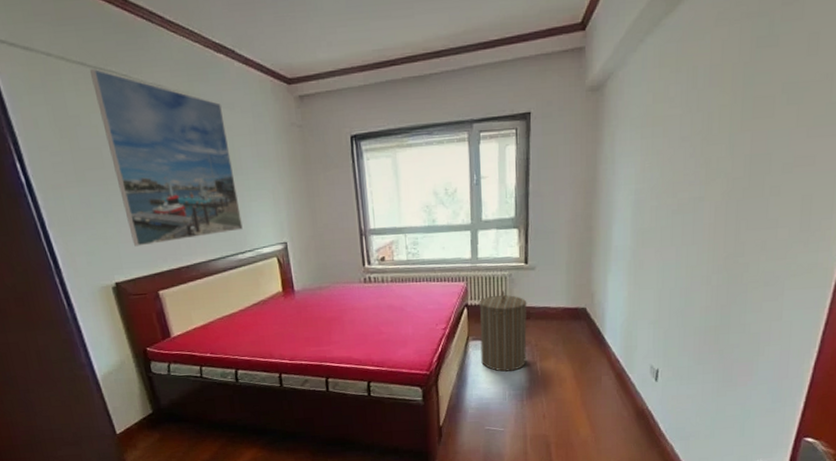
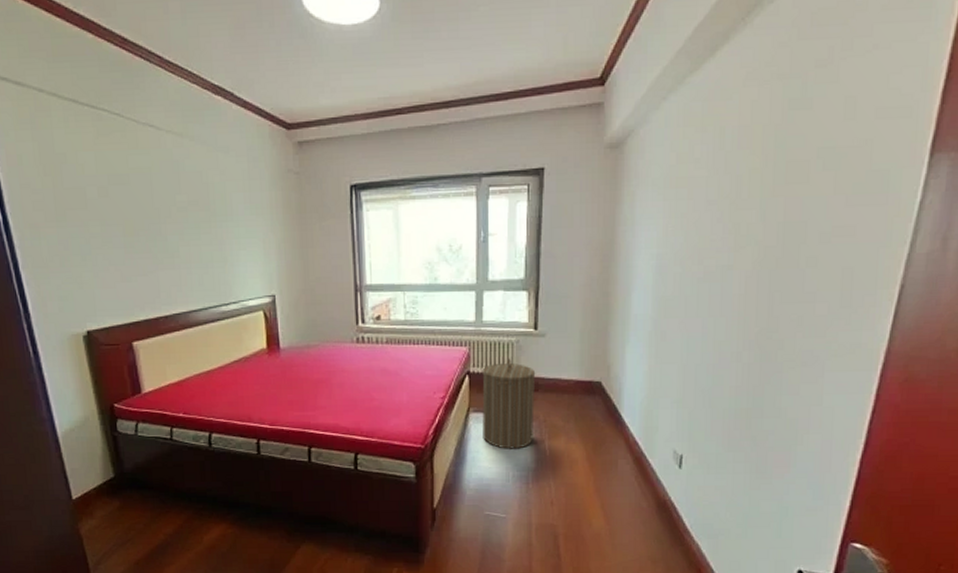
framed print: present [90,69,243,247] -> none [82,107,229,293]

